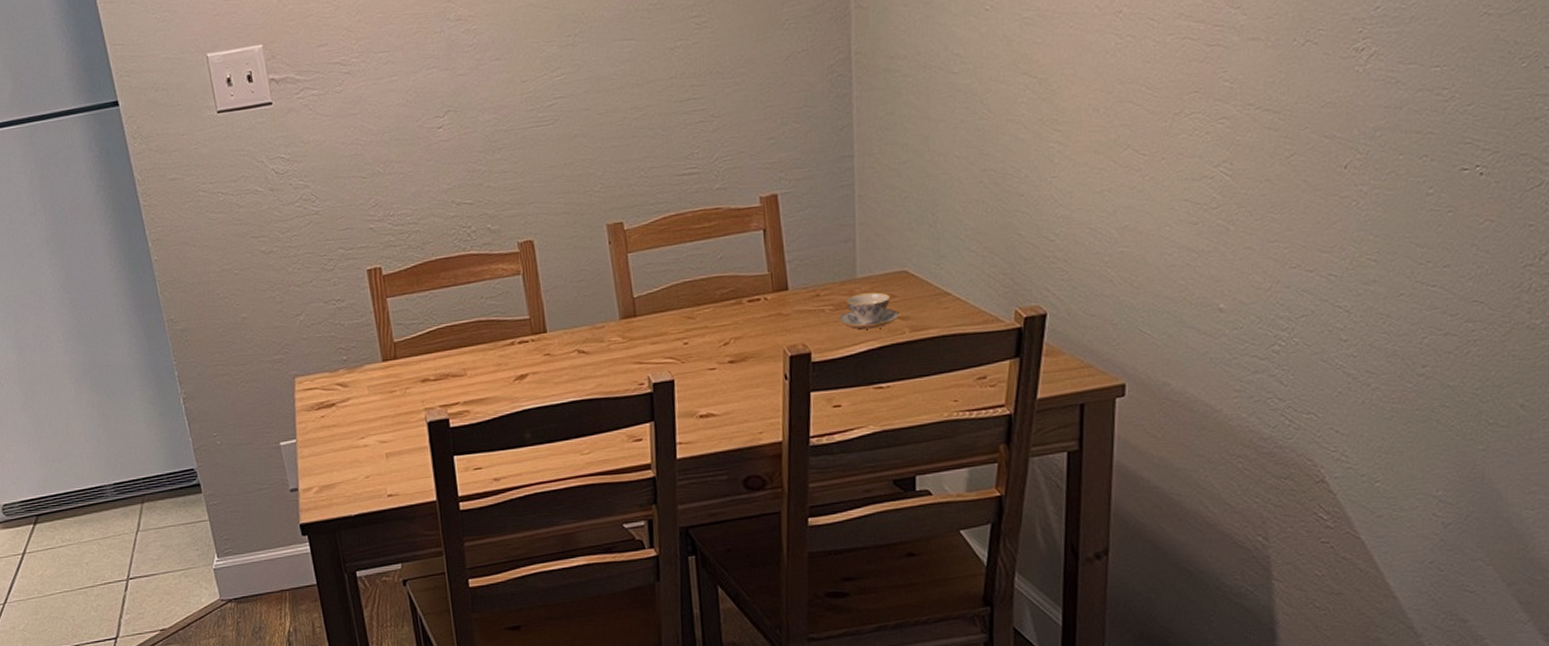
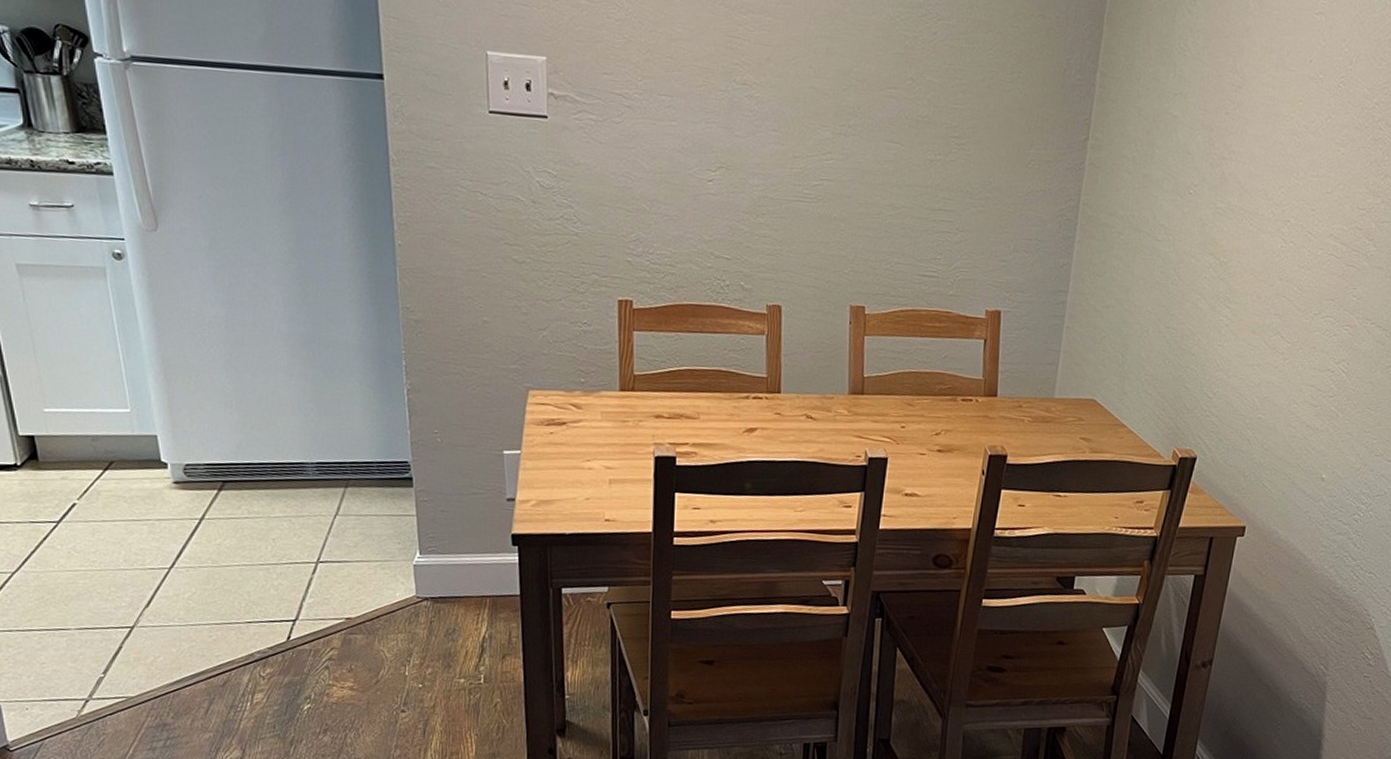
teacup: present [838,292,899,330] -> none [1034,411,1083,444]

